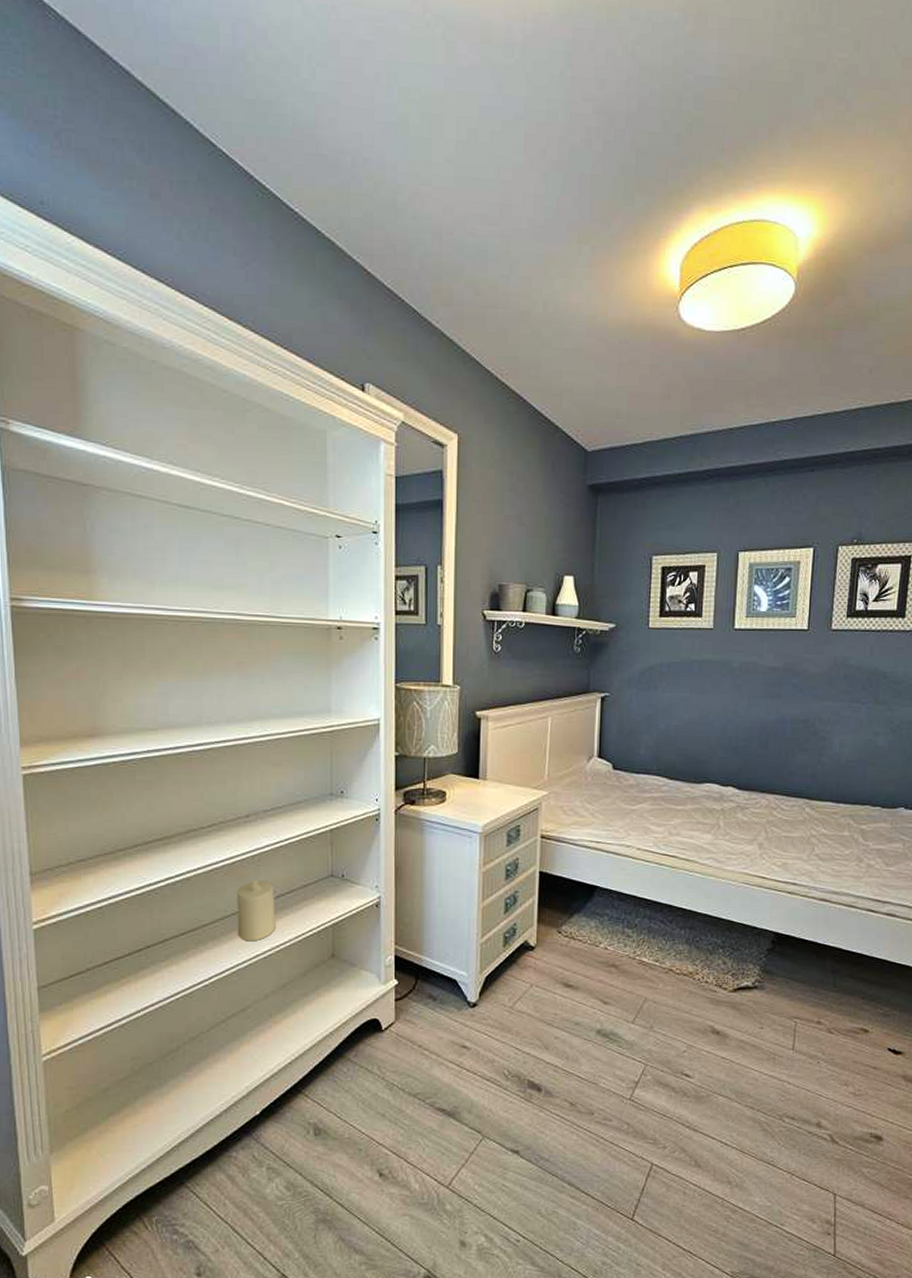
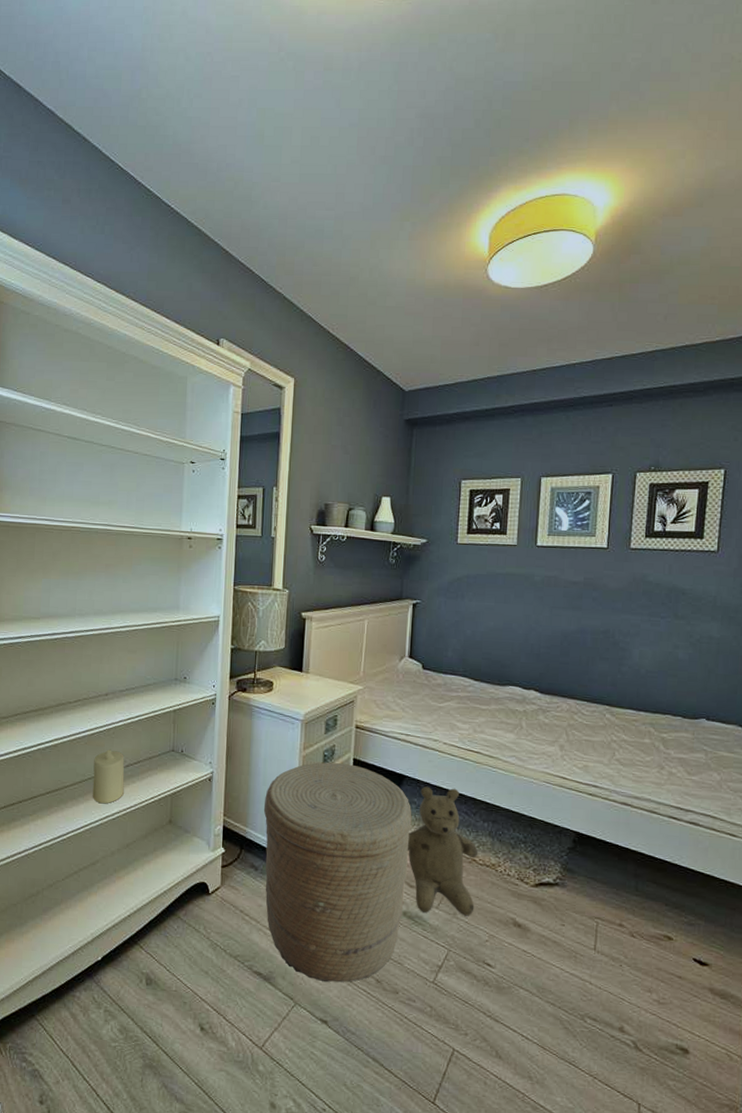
basket: none [440,878,605,1111] -> present [263,762,412,983]
teddy bear: none [600,896,675,1029] -> present [407,786,479,916]

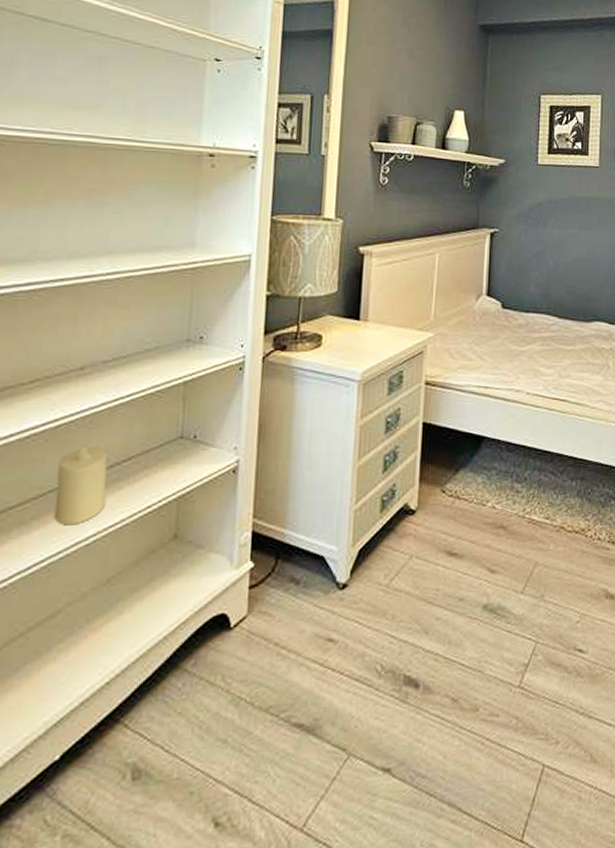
basket: present [263,762,412,983] -> none [307,430,492,717]
teddy bear: present [407,786,479,916] -> none [487,445,567,601]

